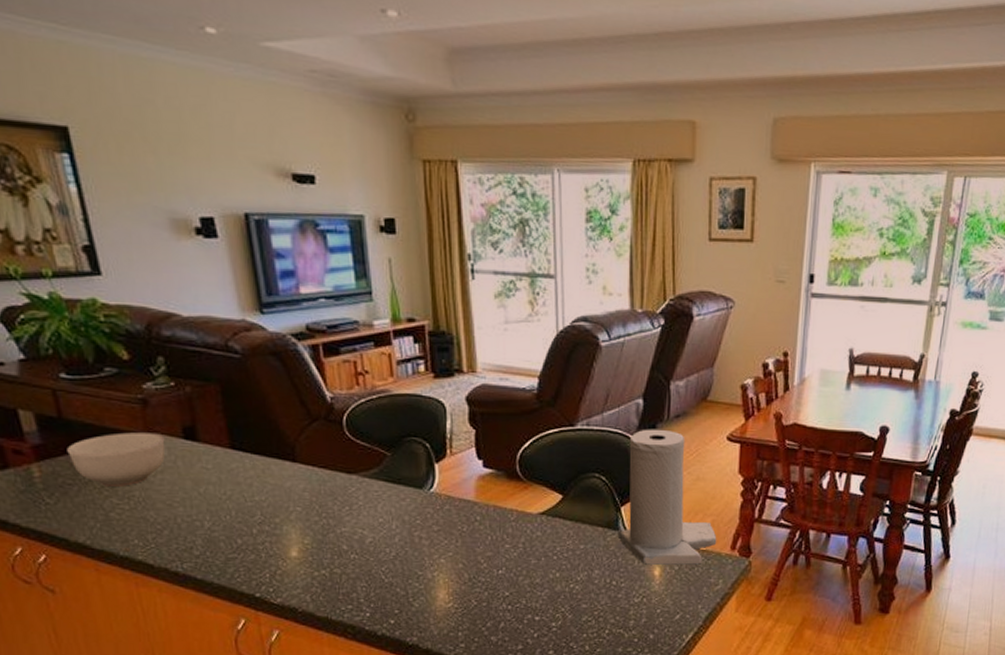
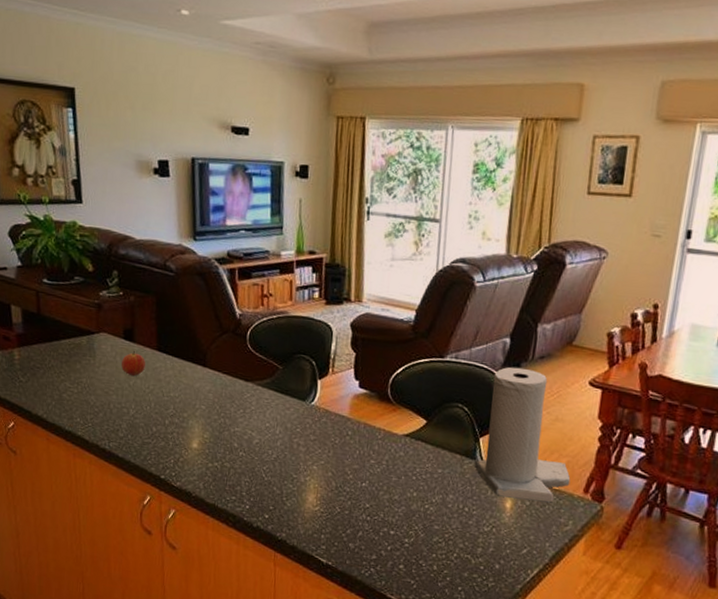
bowl: present [67,432,166,486] -> none [40,329,110,374]
fruit: none [185,452,219,483] -> present [121,351,146,377]

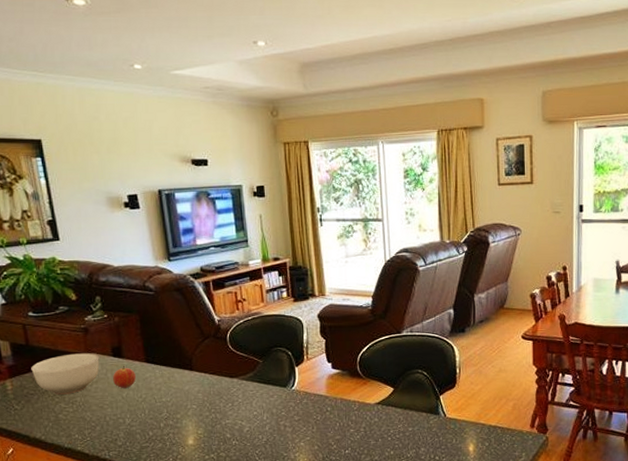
bowl: none [40,329,110,374] -> present [31,353,100,395]
paper towel: present [473,366,571,503] -> none [438,332,519,442]

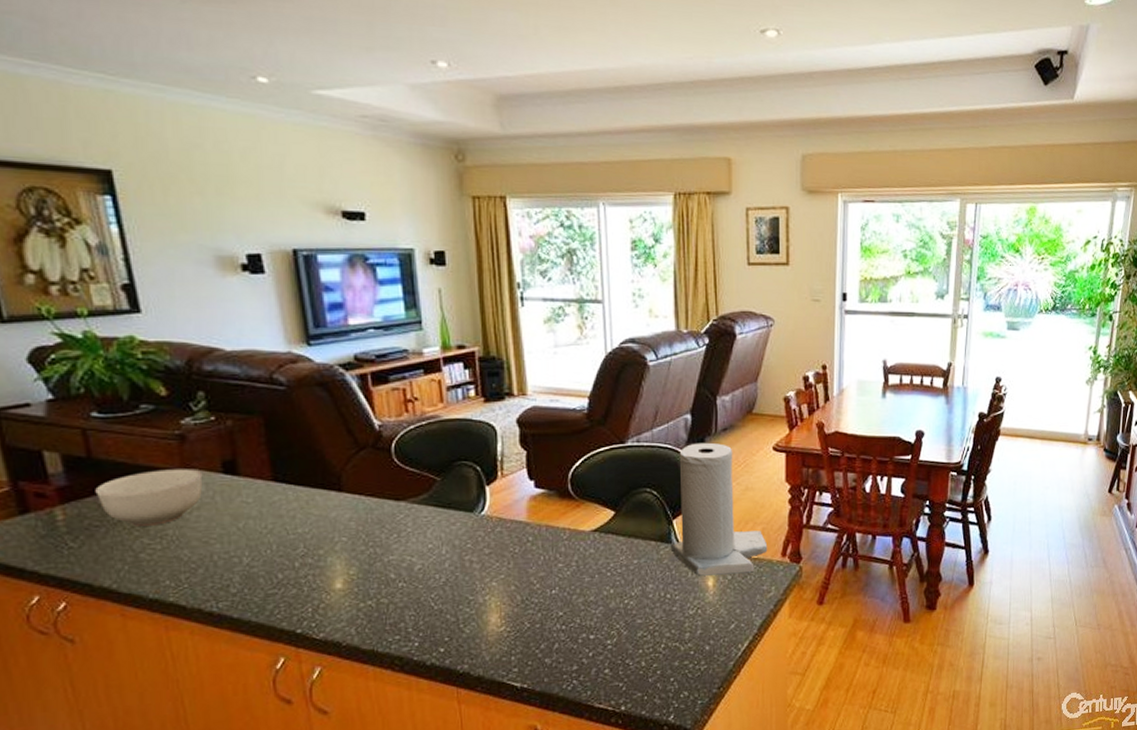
fruit: present [113,366,137,389] -> none [224,486,260,517]
paper towel: none [438,332,519,442] -> present [670,442,768,576]

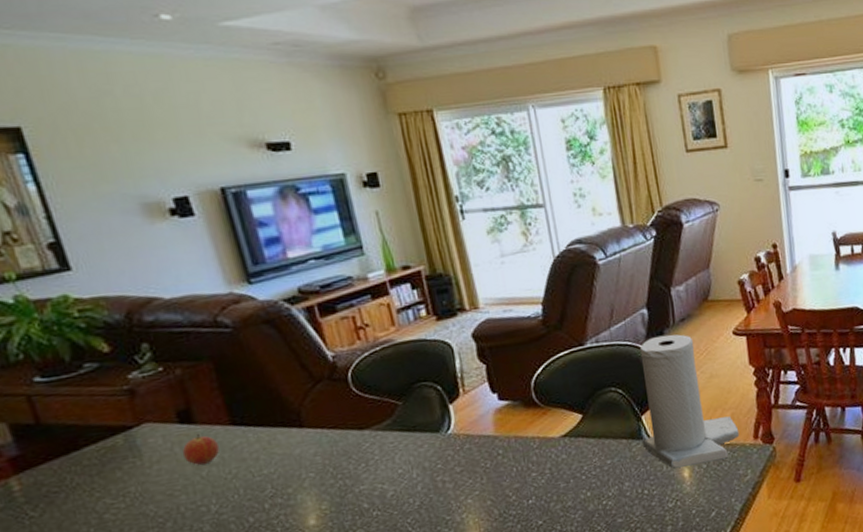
bowl: present [95,469,203,526] -> none [48,422,160,488]
fruit: none [224,486,260,517] -> present [183,434,220,466]

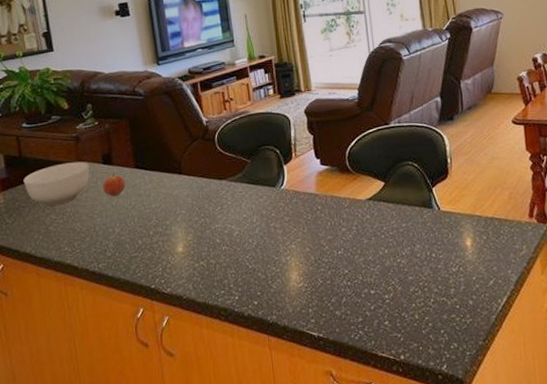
bowl: none [48,422,160,488] -> present [23,161,90,206]
paper towel: present [639,334,740,468] -> none [432,120,516,237]

